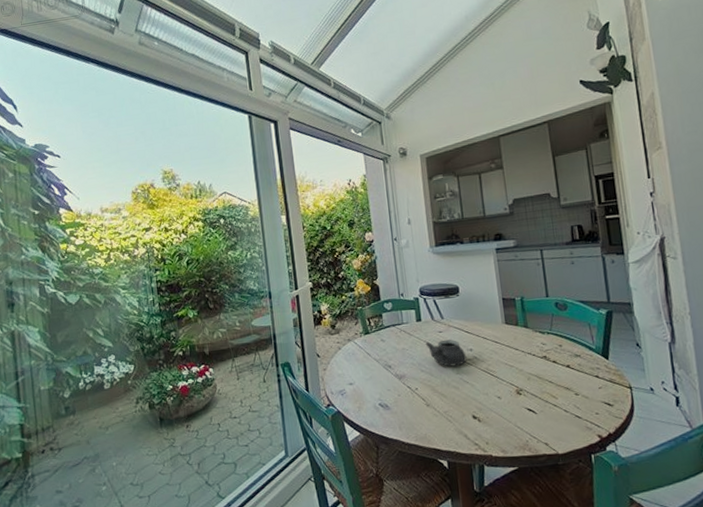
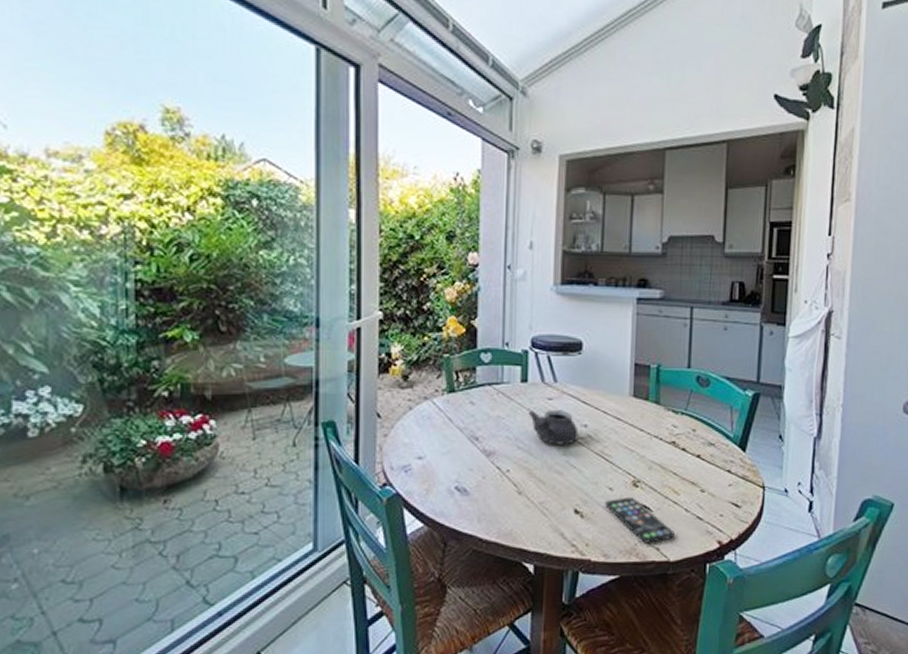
smartphone: none [496,403,559,440] -> present [605,496,675,543]

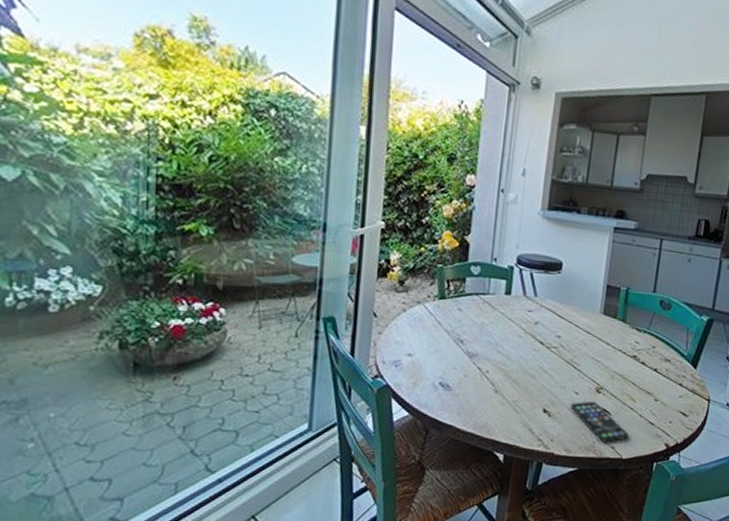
teapot: present [528,409,579,445] -> none [509,319,553,352]

